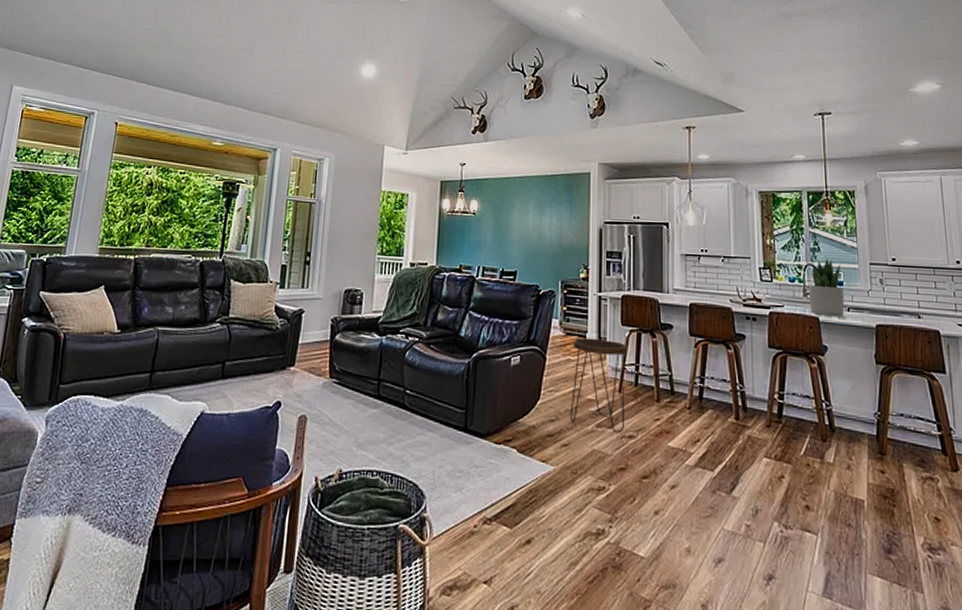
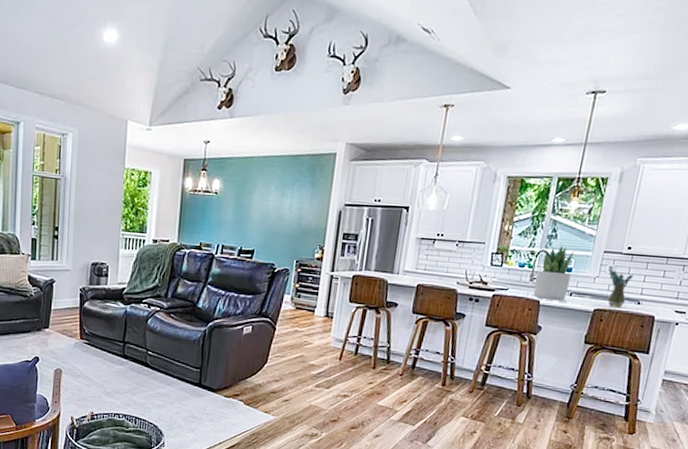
side table: present [570,337,627,433] -> none [292,312,352,393]
vase: none [880,281,906,324] -> present [607,269,634,309]

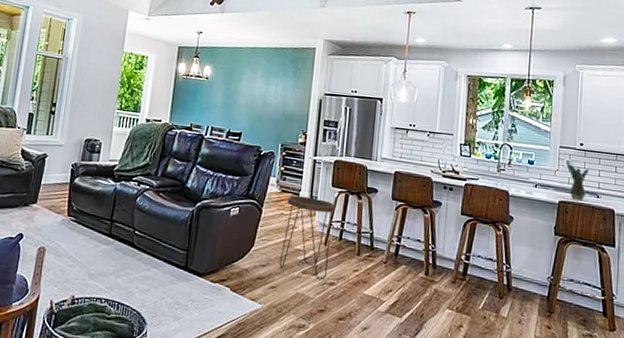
side table: none [292,312,352,393] -> present [279,195,335,280]
planter: present [533,246,575,301] -> none [502,140,534,193]

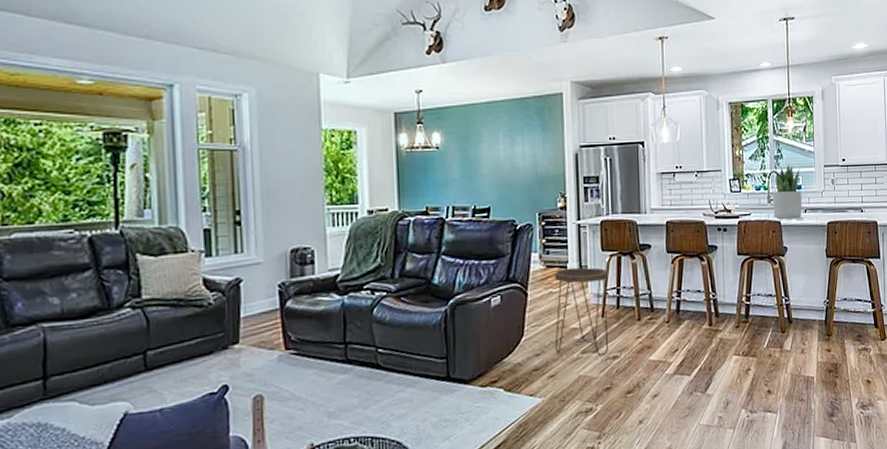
planter: none [502,140,534,193] -> present [772,165,803,219]
vase: present [566,163,589,201] -> none [832,181,852,219]

